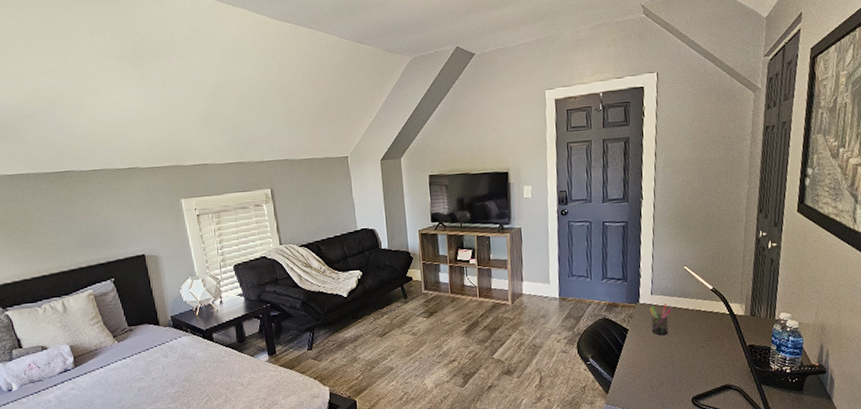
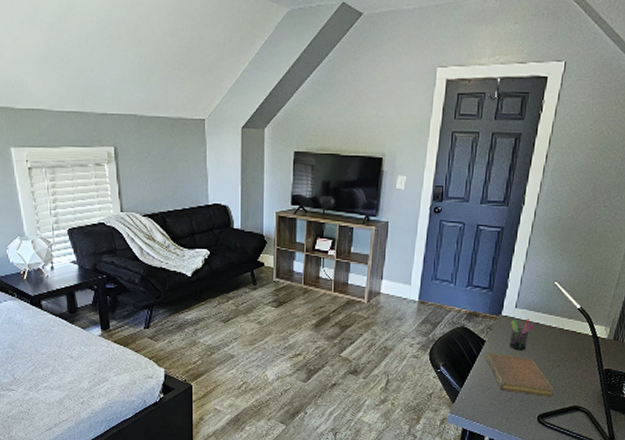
notebook: none [631,340,703,378] -> present [486,353,555,396]

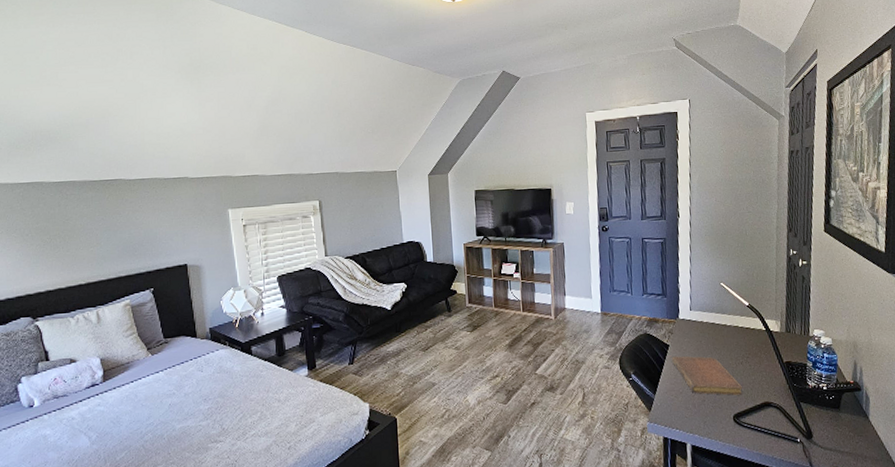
pen holder: present [509,319,536,351] -> none [689,320,712,352]

